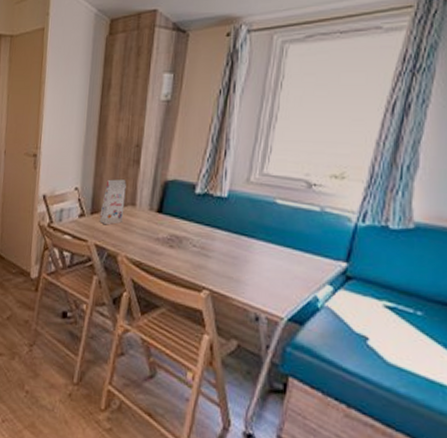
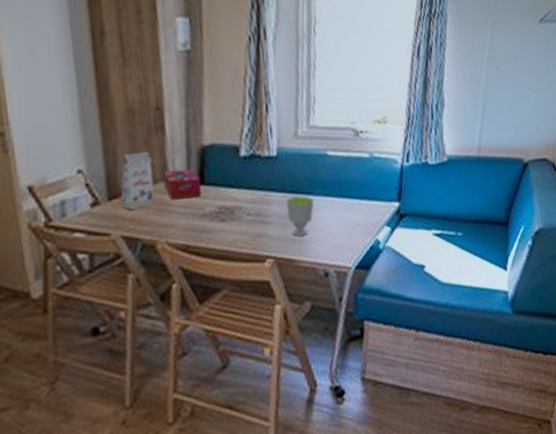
tissue box: none [132,197,160,224] -> present [163,169,202,200]
cup: none [229,237,256,276] -> present [286,196,315,237]

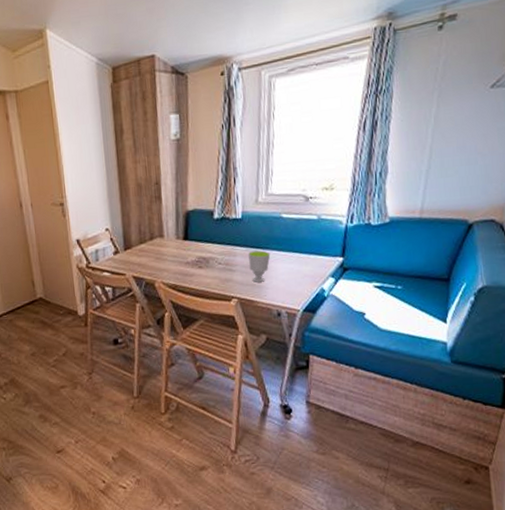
gift box: present [121,151,155,211] -> none [132,215,155,258]
tissue box: present [163,169,202,200] -> none [160,228,186,251]

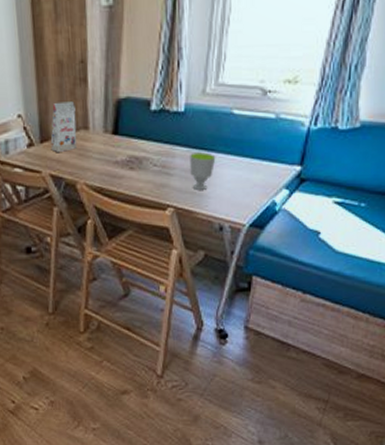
gift box: none [132,215,155,258] -> present [50,101,77,153]

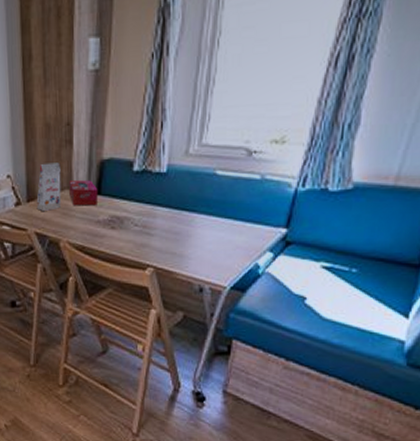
tissue box: none [85,120,116,147] -> present [69,180,98,206]
cup: present [190,152,216,190] -> none [171,213,198,251]

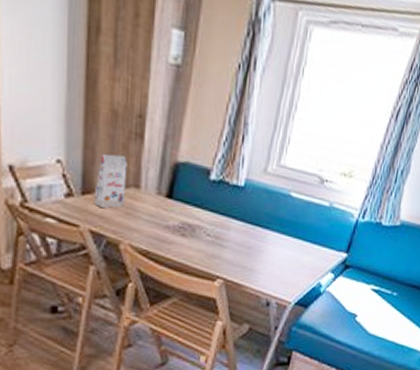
tissue box: present [69,180,98,206] -> none [136,178,170,210]

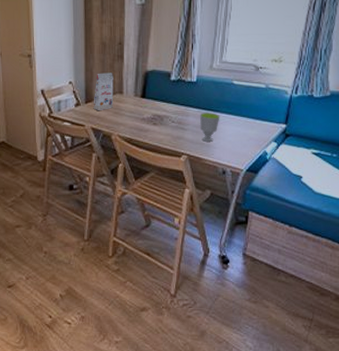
cup: none [243,228,270,265] -> present [200,113,220,142]

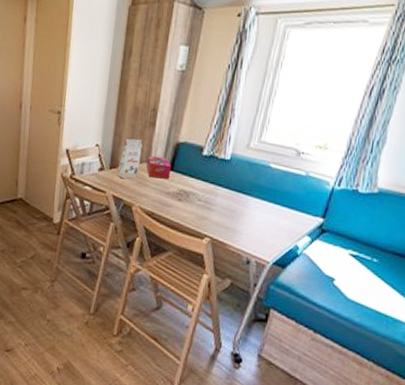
tissue box: none [120,87,143,107] -> present [146,156,172,180]
cup: present [200,113,220,142] -> none [228,194,251,227]

